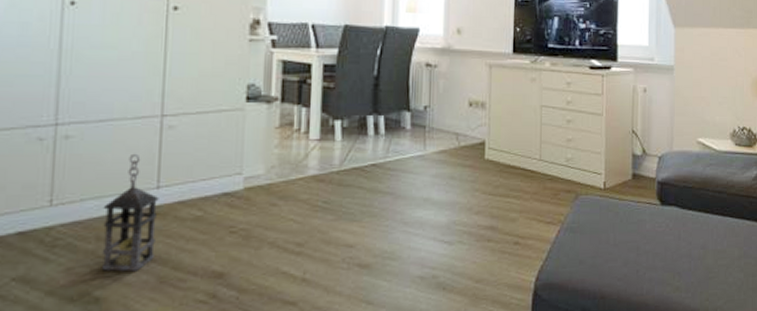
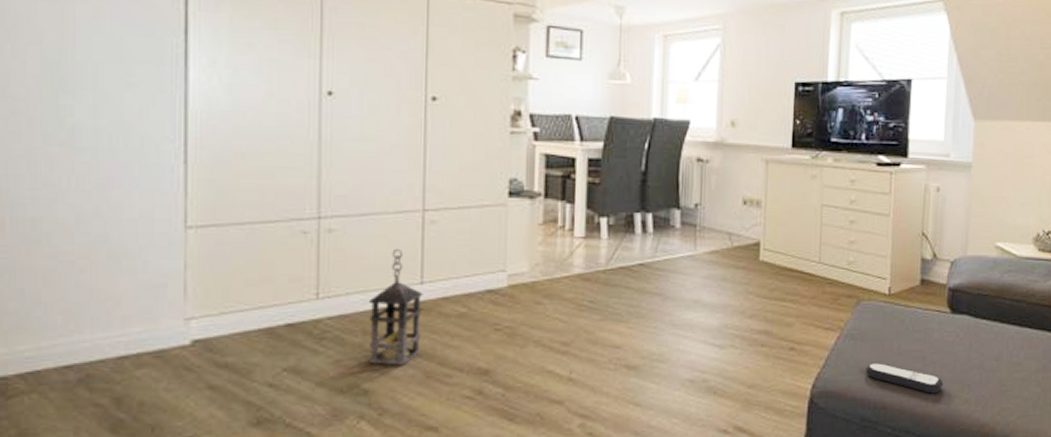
remote control: none [585,253,656,283] -> present [866,362,943,394]

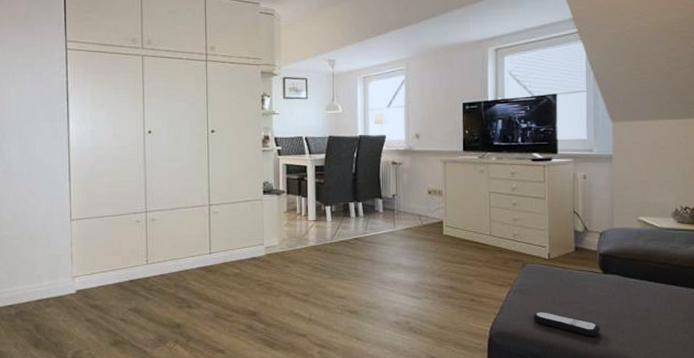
lantern: present [368,248,423,366] -> none [177,230,211,308]

